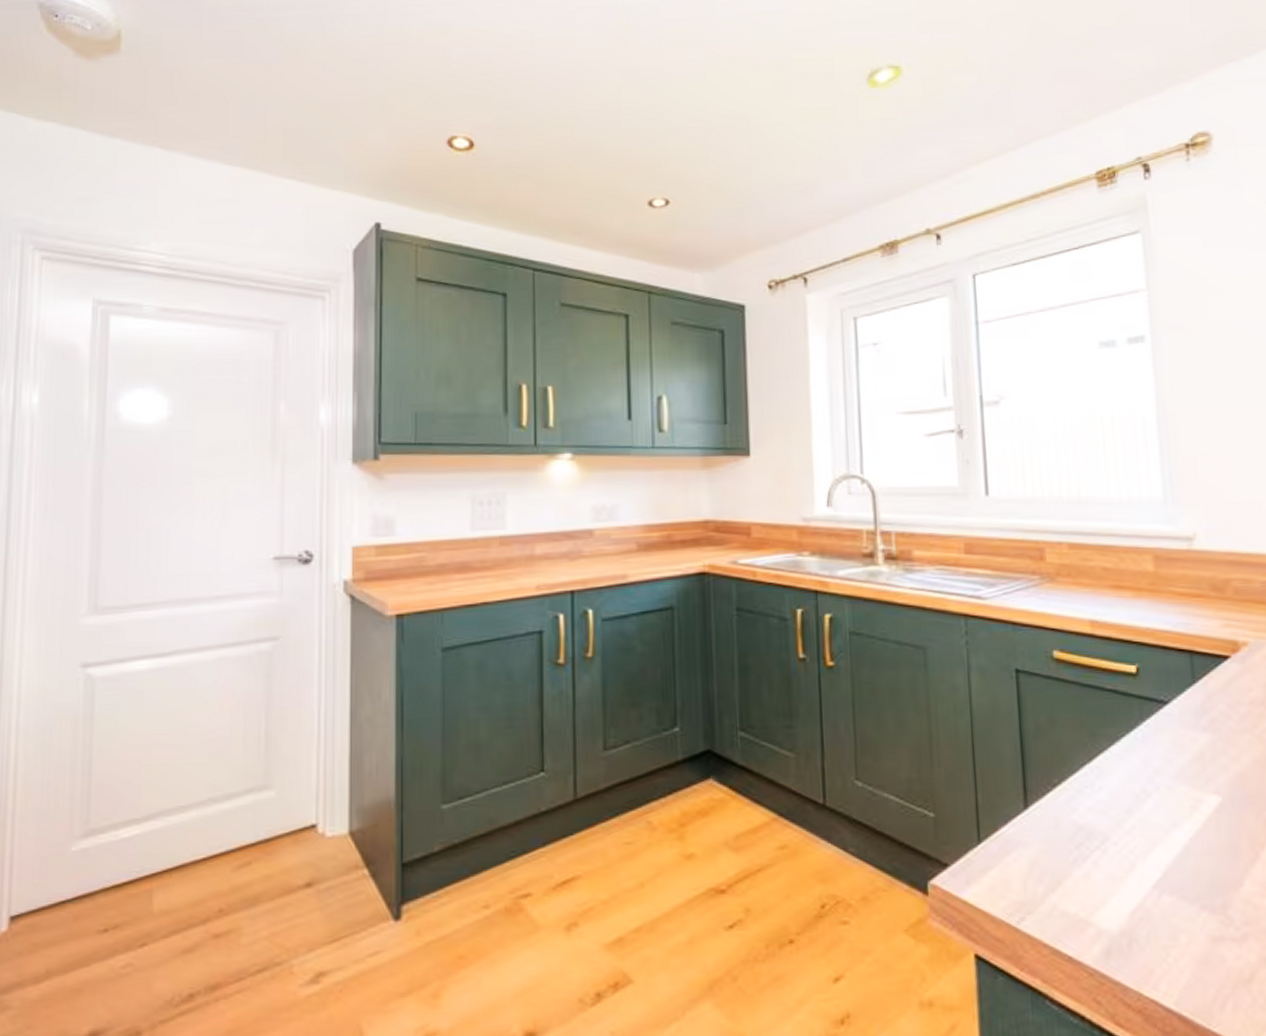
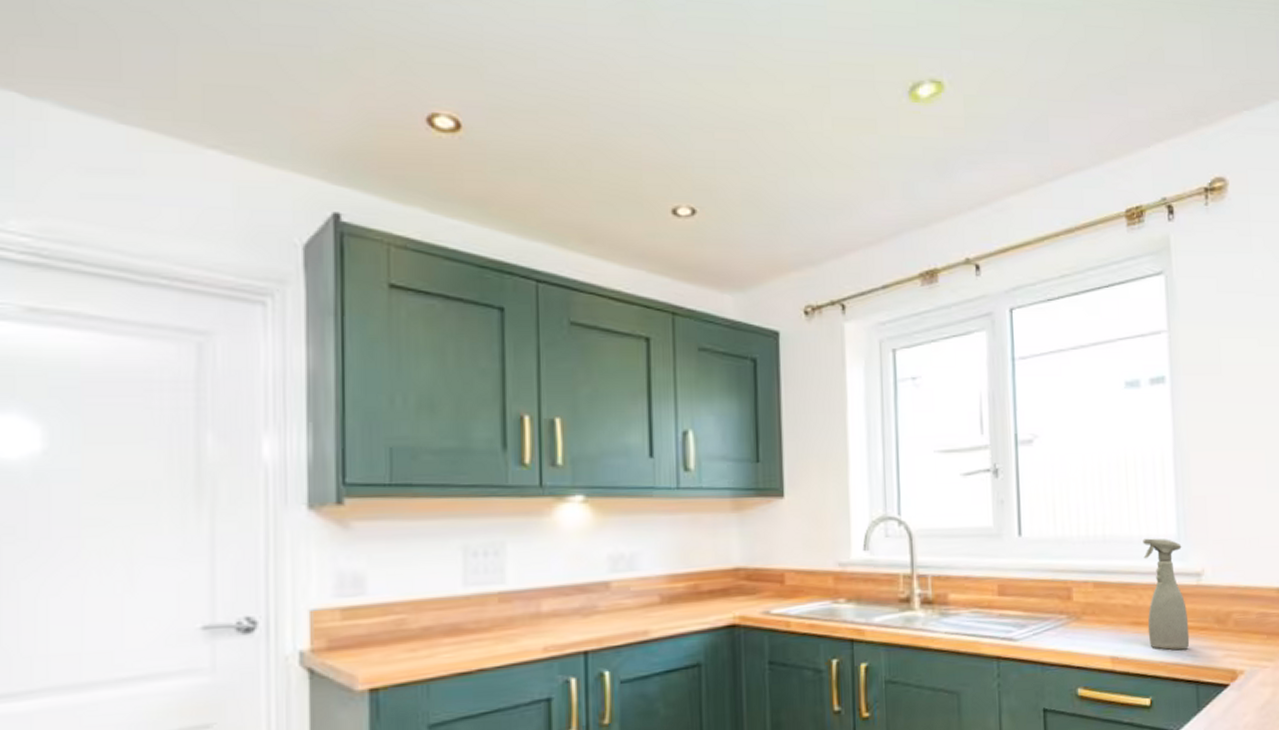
spray bottle: none [1123,500,1181,617] -> present [1143,538,1190,650]

